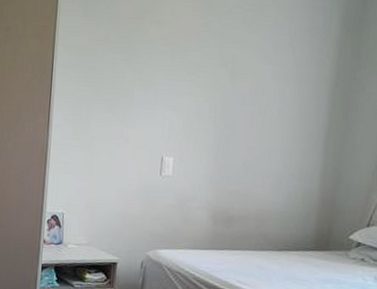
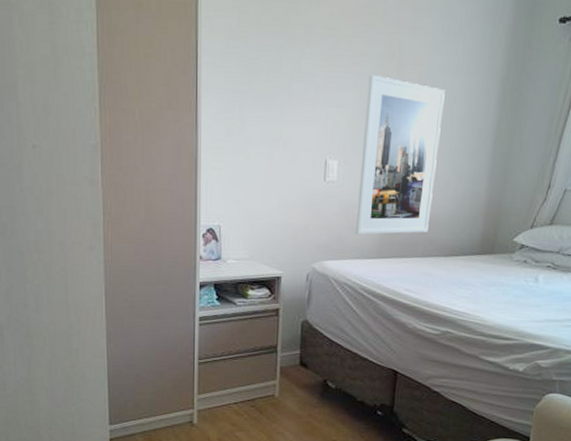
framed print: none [189,83,276,227] -> present [355,75,445,235]

